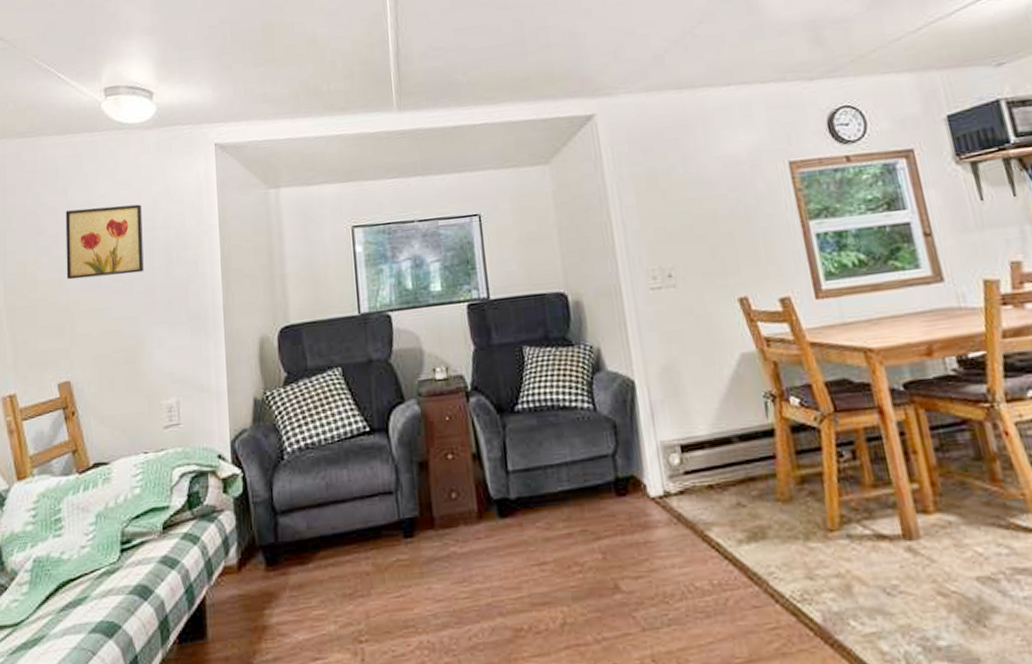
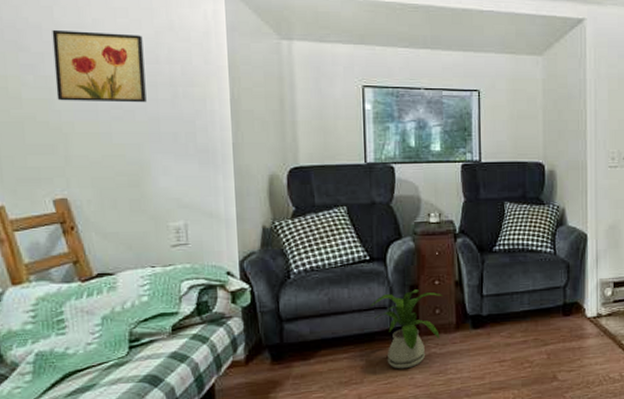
house plant: none [372,467,460,576] -> present [369,289,443,369]

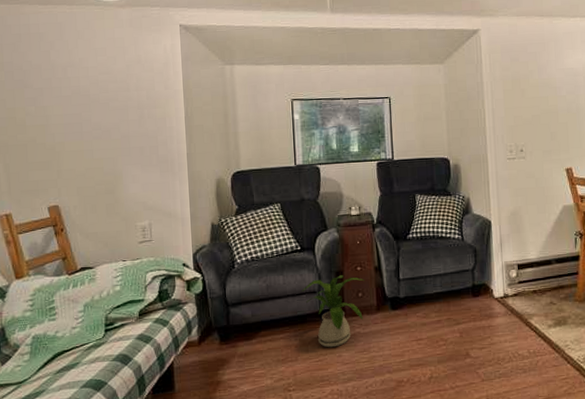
wall art: present [52,29,147,103] -> none [49,68,120,126]

